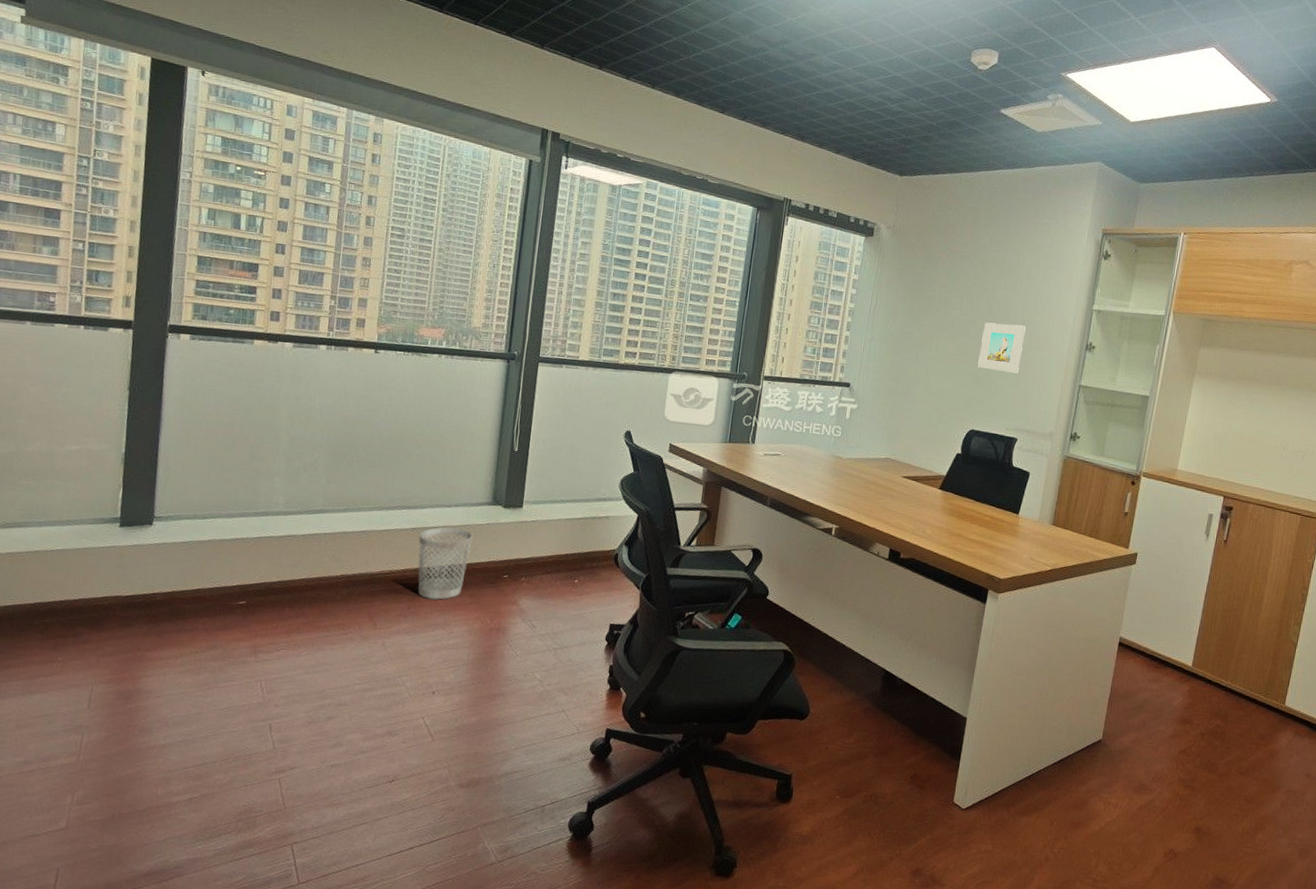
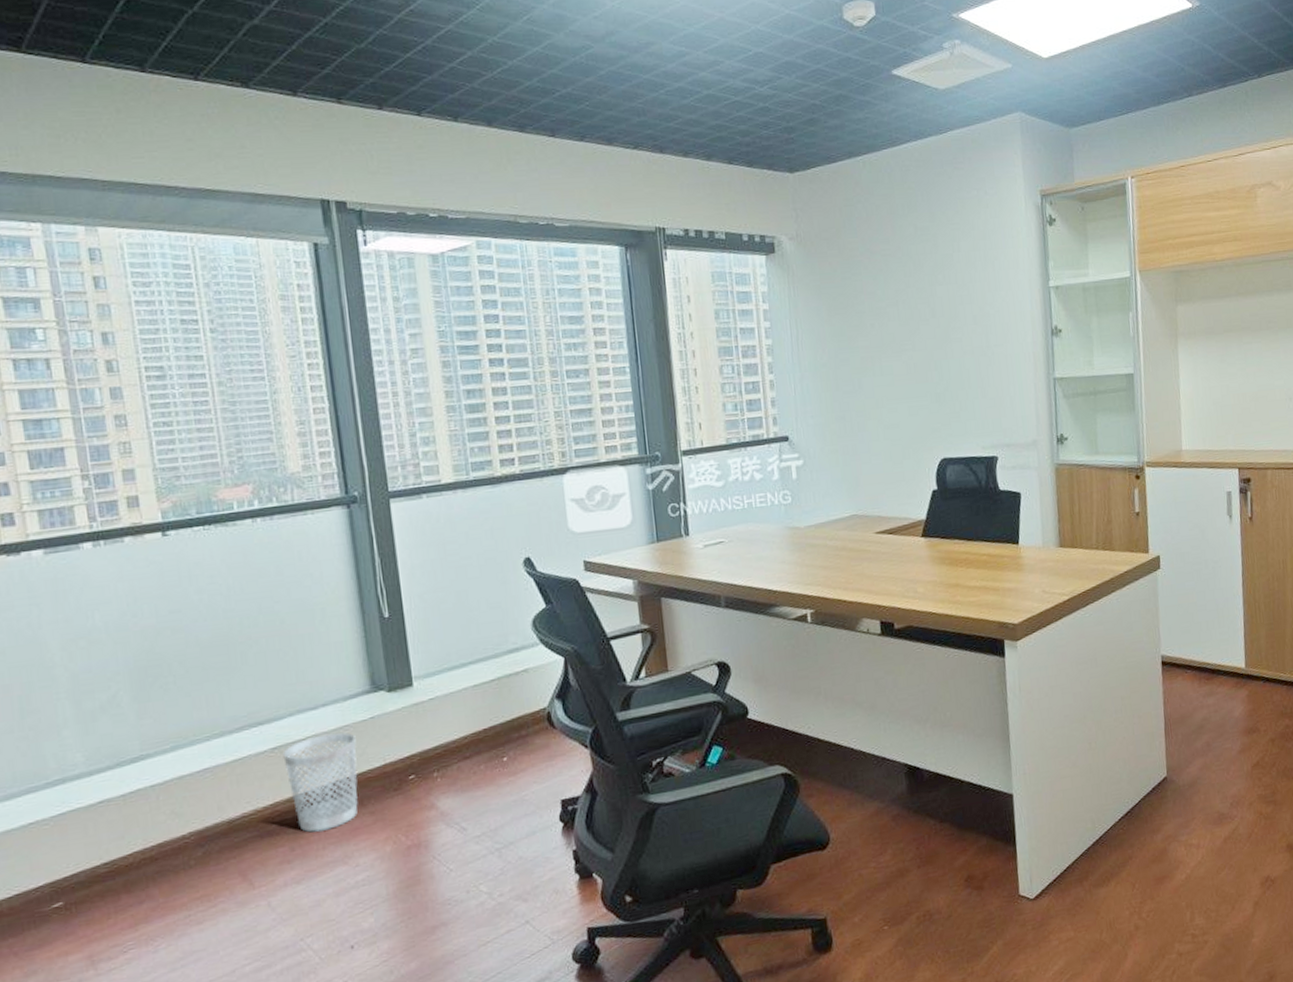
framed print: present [978,322,1026,373] -> none [930,322,982,383]

